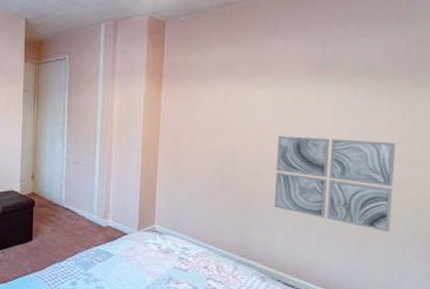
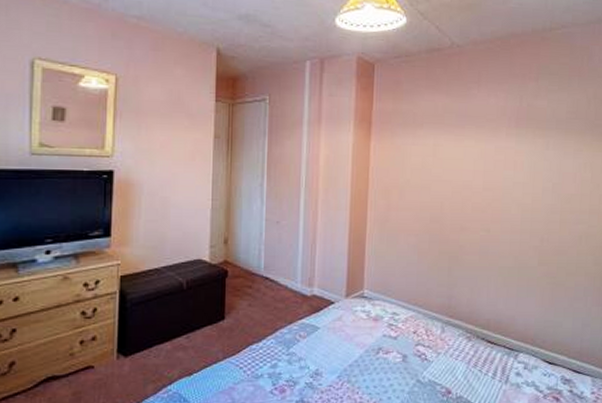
wall art: present [274,136,396,232] -> none [478,189,579,282]

